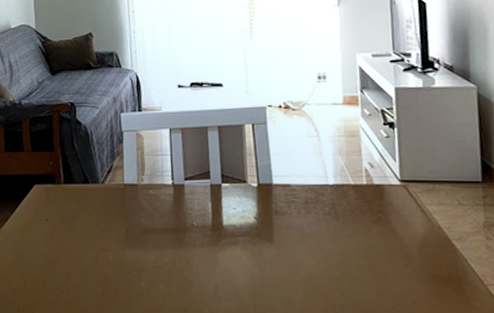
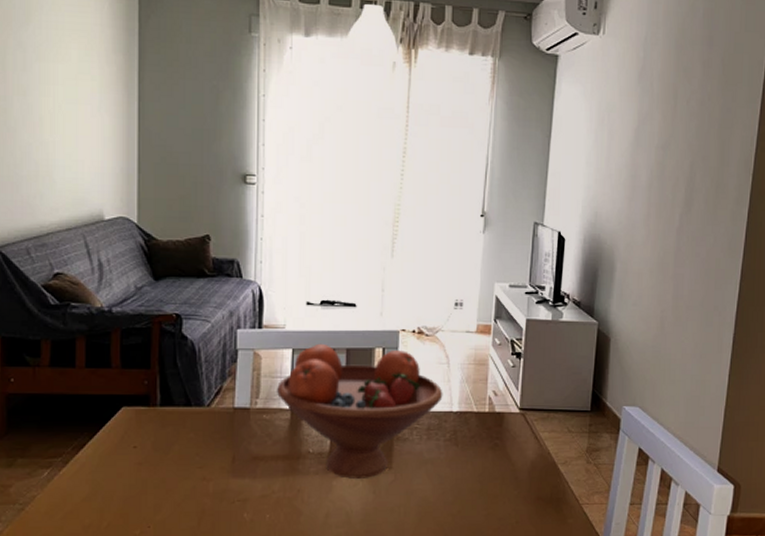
fruit bowl: none [158,122,317,252] -> present [276,343,443,479]

